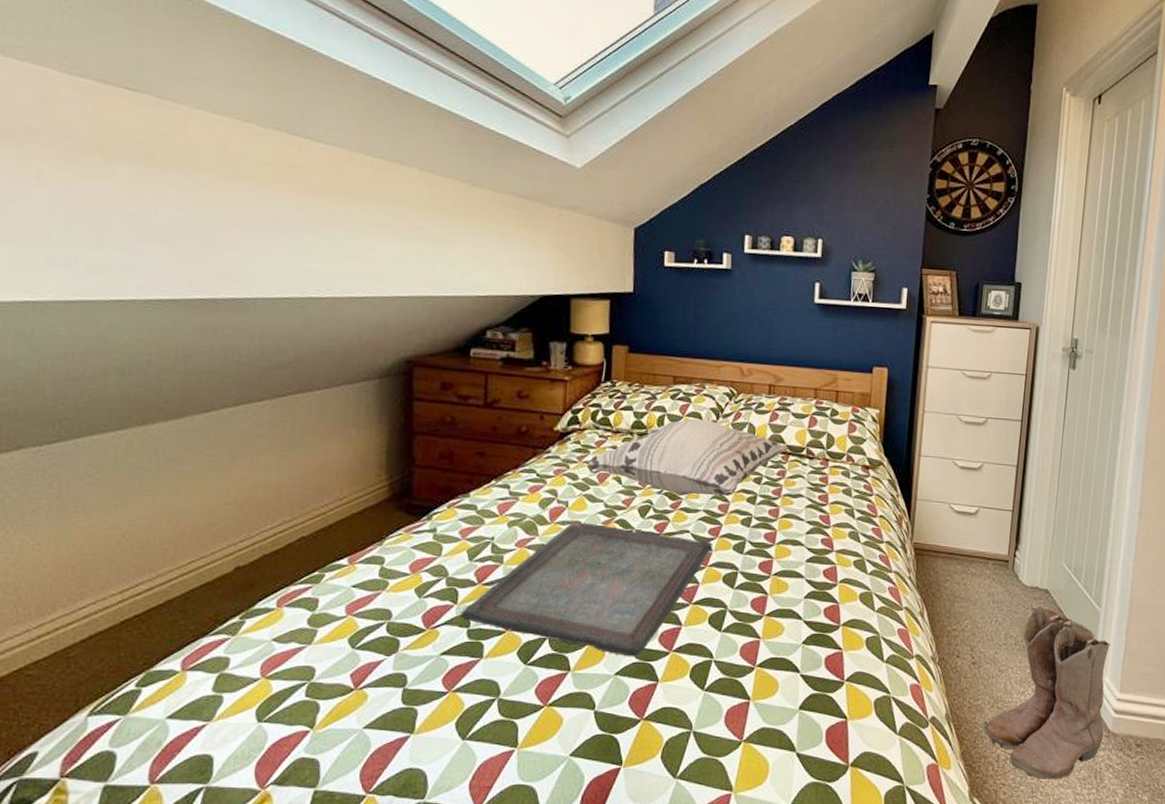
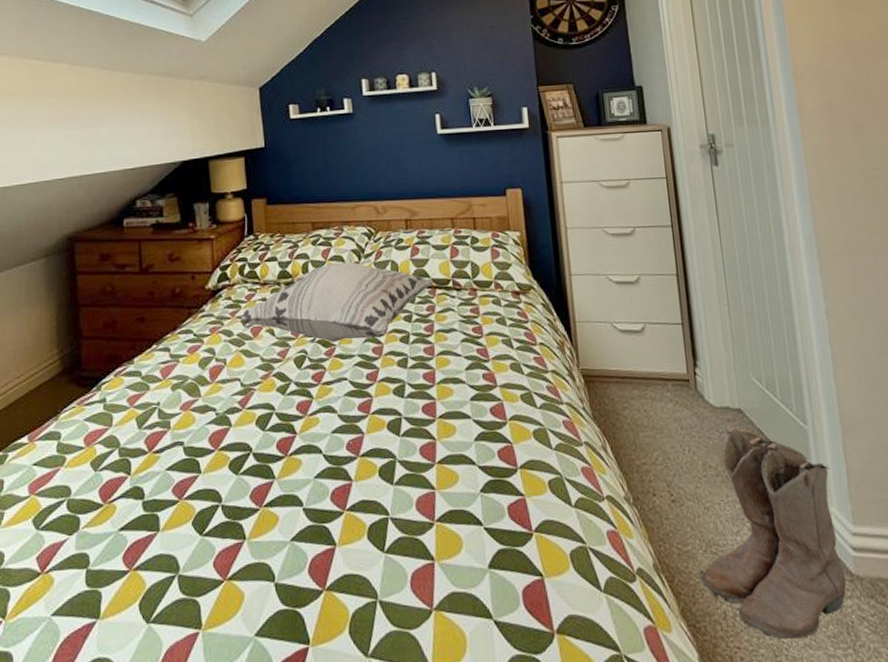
serving tray: present [459,522,713,657] -> none [134,379,373,520]

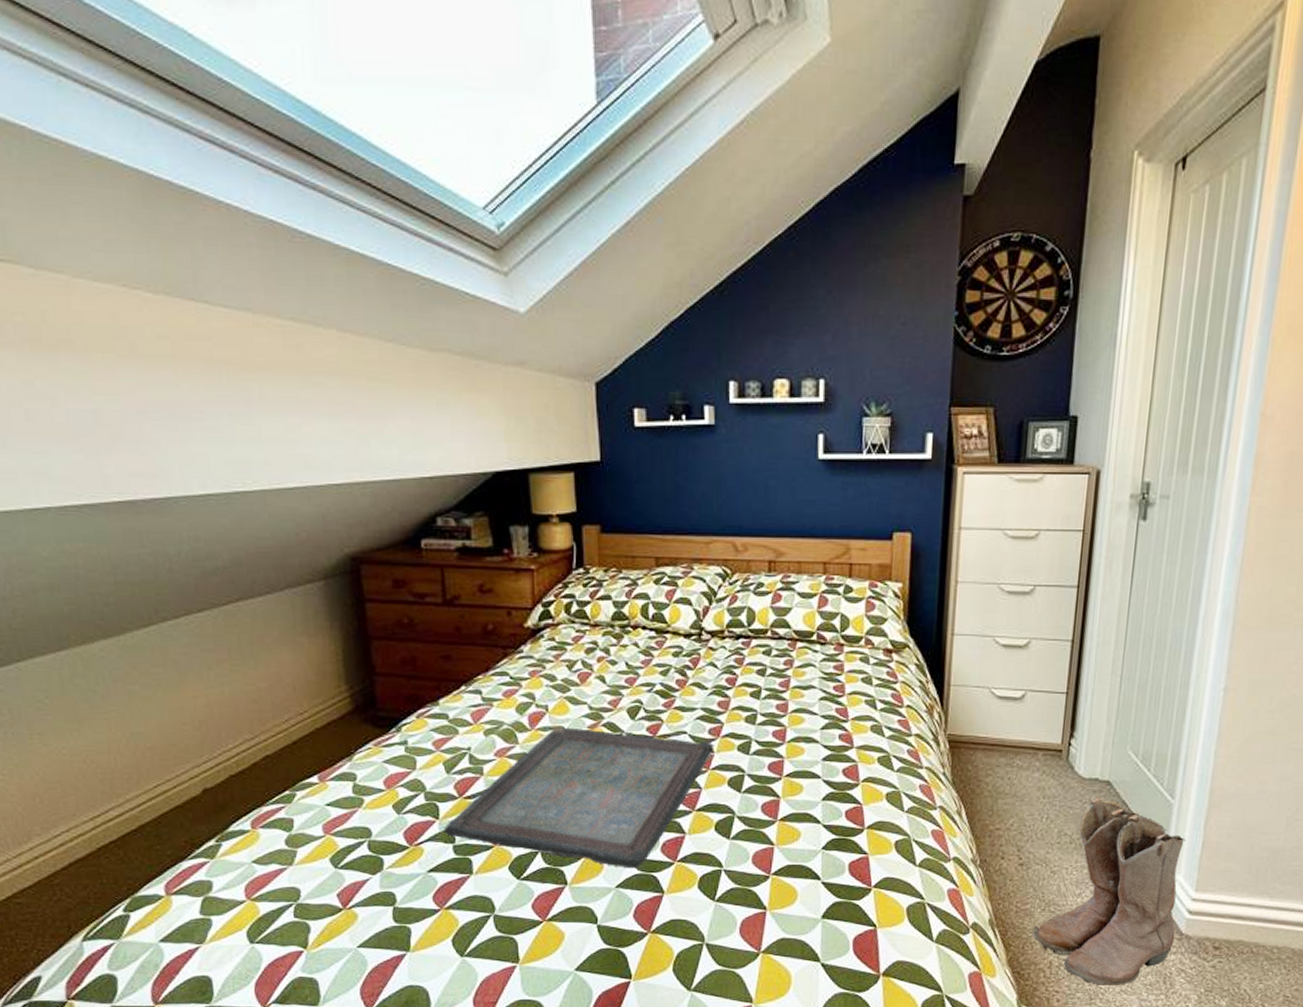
serving tray: none [134,379,373,520] -> present [443,727,715,869]
decorative pillow: present [238,262,434,342] -> none [563,605,795,693]

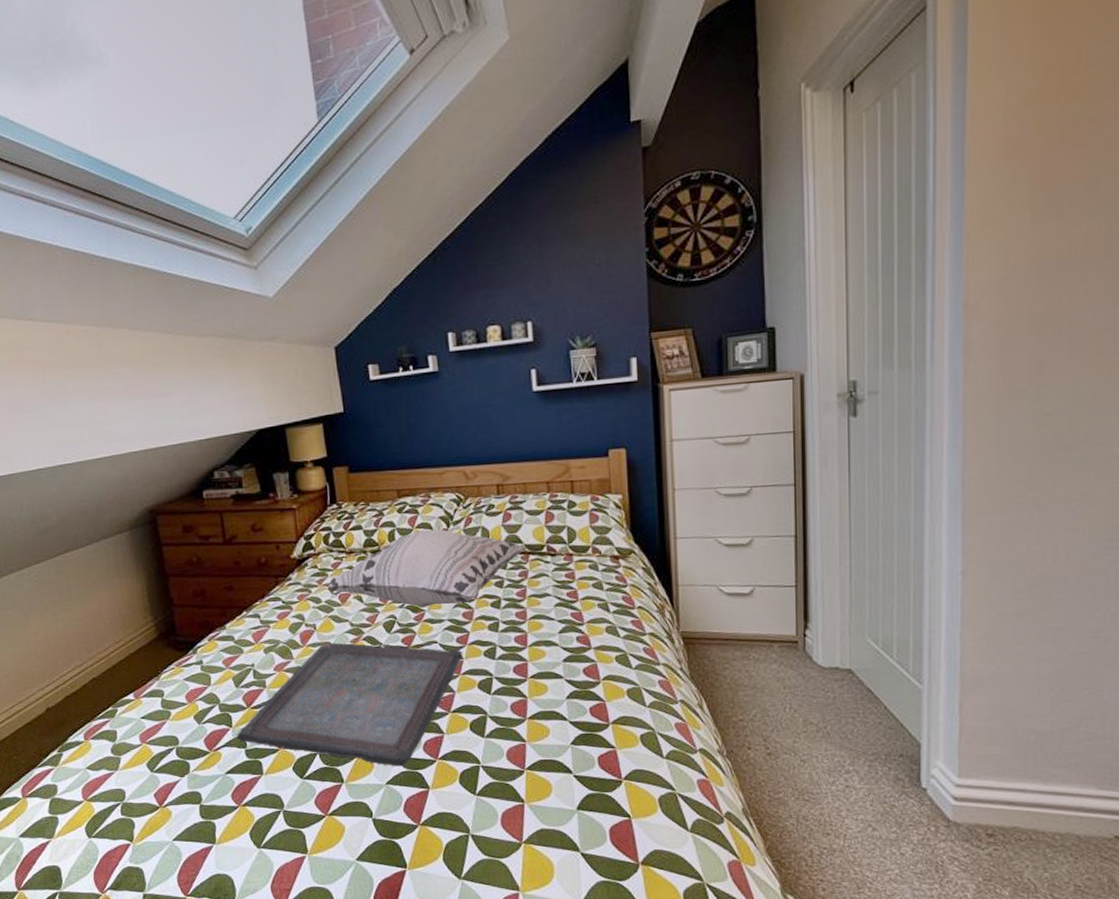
decorative pillow: none [563,605,795,693] -> present [325,529,527,607]
boots: present [1031,795,1187,985] -> none [787,684,942,874]

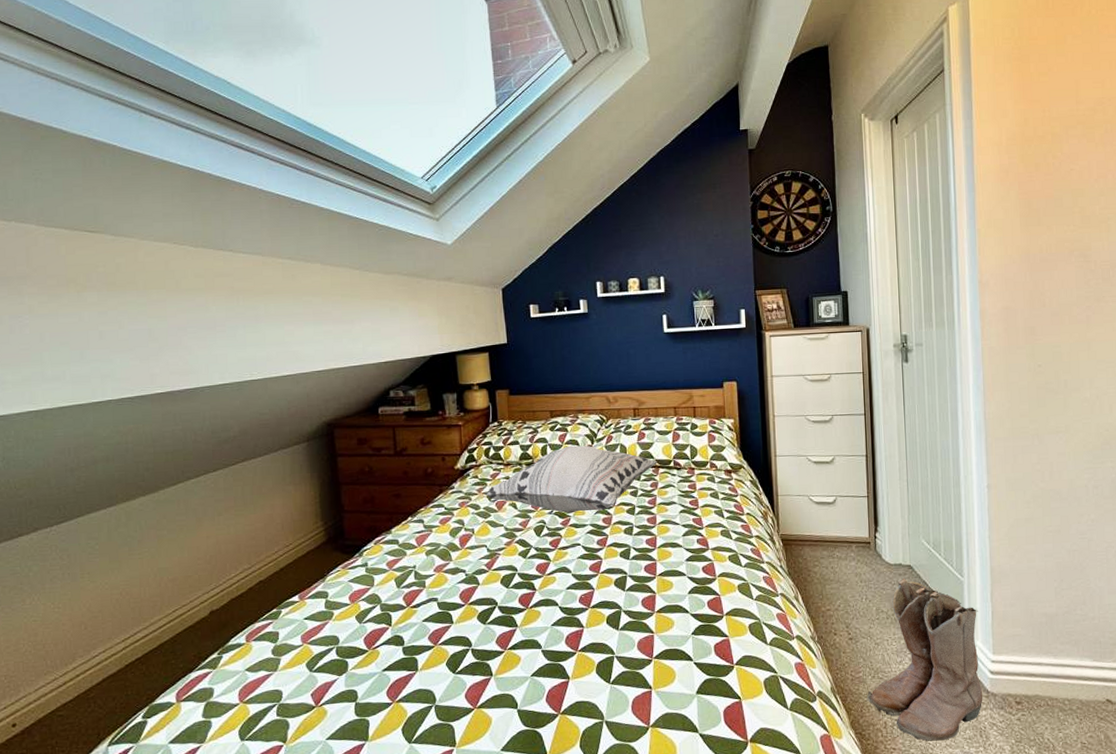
serving tray: present [236,642,463,767] -> none [394,545,602,660]
boots: none [787,684,942,874] -> present [866,578,983,741]

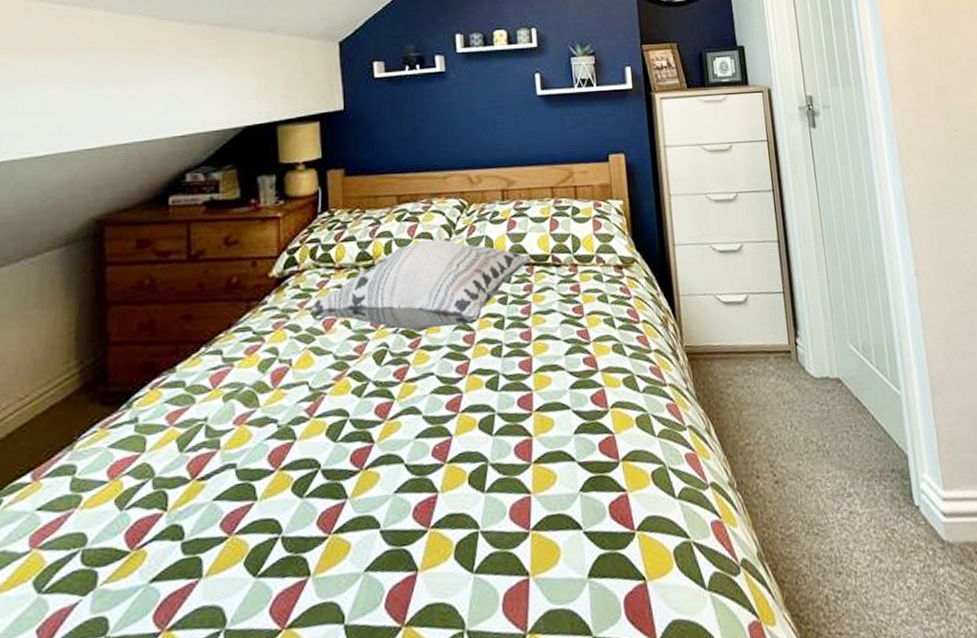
boots: present [866,578,983,741] -> none [801,395,939,618]

